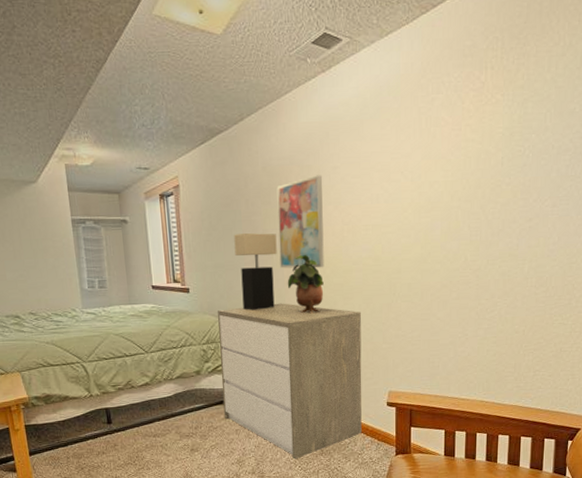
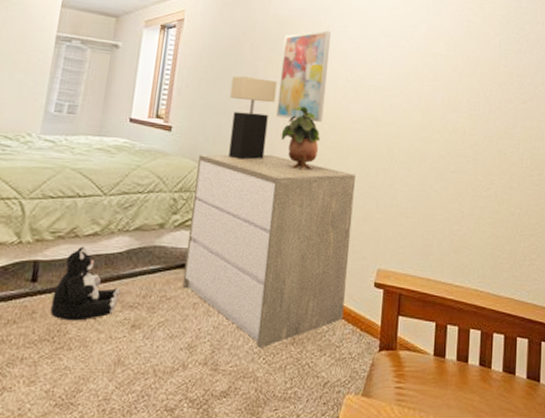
plush toy: none [126,394,178,449] -> present [50,246,122,321]

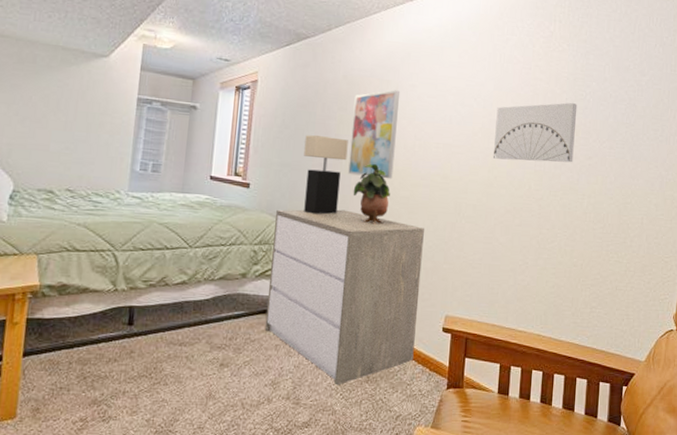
plush toy: present [50,246,122,321] -> none [147,294,210,360]
wall art: none [427,45,511,107] -> present [494,102,578,163]

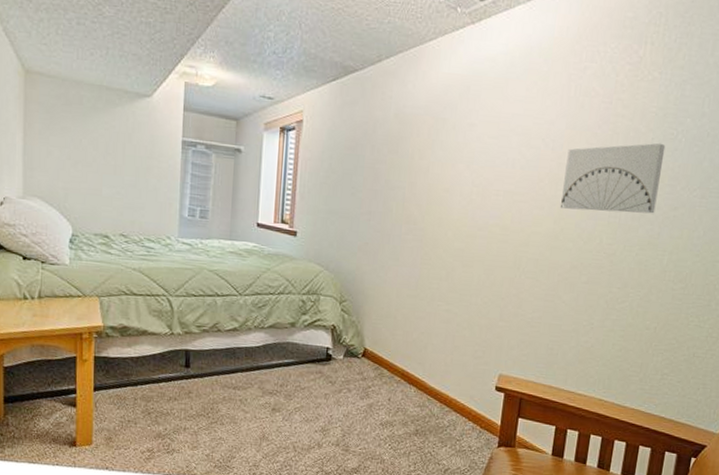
dresser: present [264,209,424,386] -> none [314,259,480,436]
table lamp: present [304,134,348,215] -> none [352,180,399,266]
wall art: present [348,90,400,179] -> none [399,130,457,230]
potted plant: present [353,163,390,225] -> none [403,212,444,277]

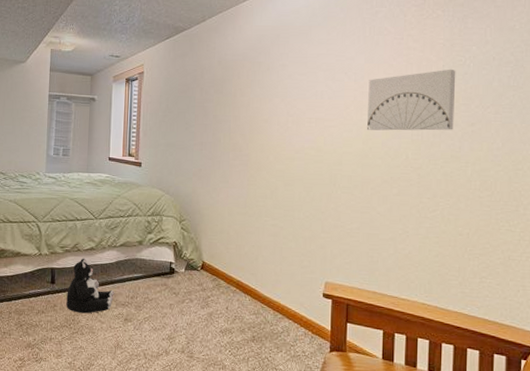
plush toy: none [203,339,262,402] -> present [66,258,115,314]

